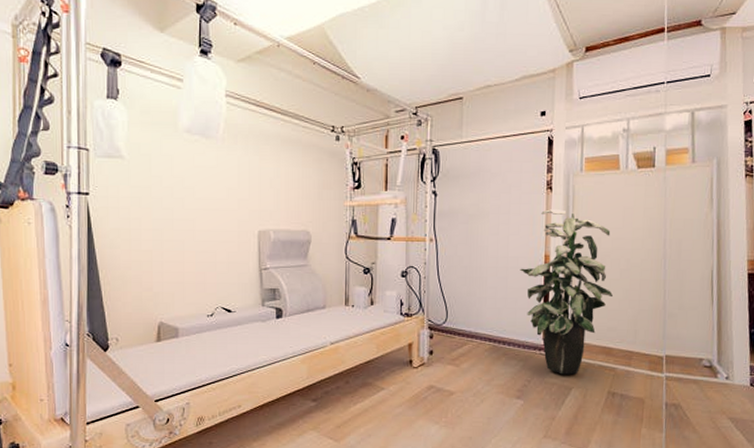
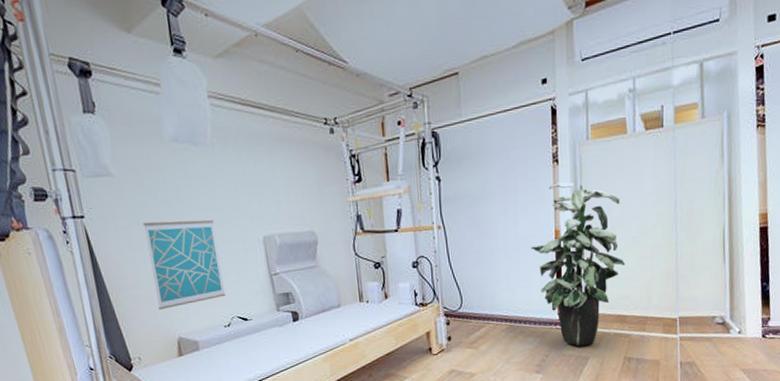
wall art: none [144,205,214,292] -> present [143,219,226,309]

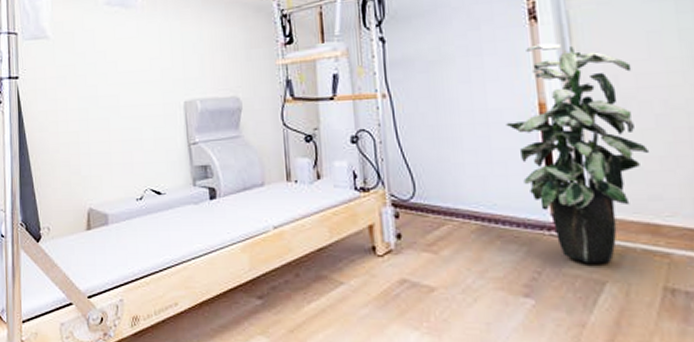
wall art: present [143,219,226,309] -> none [69,82,142,176]

